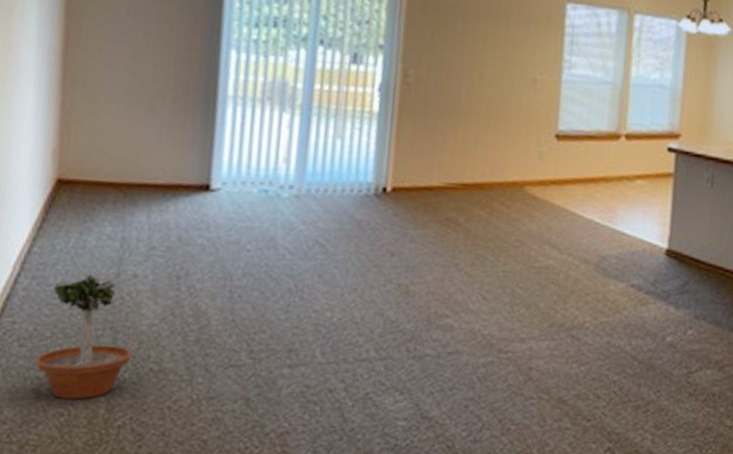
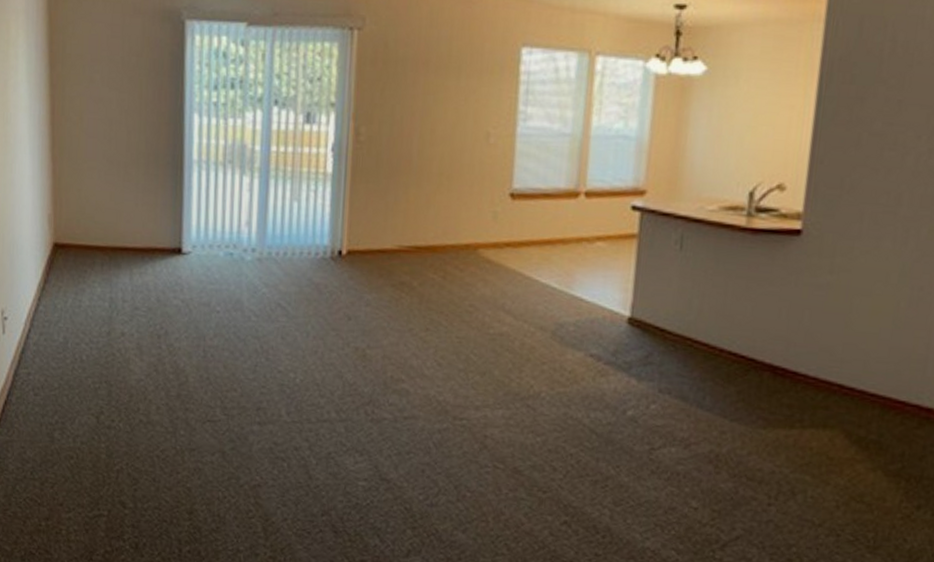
potted tree: present [34,262,133,400] -> none [47,321,125,445]

